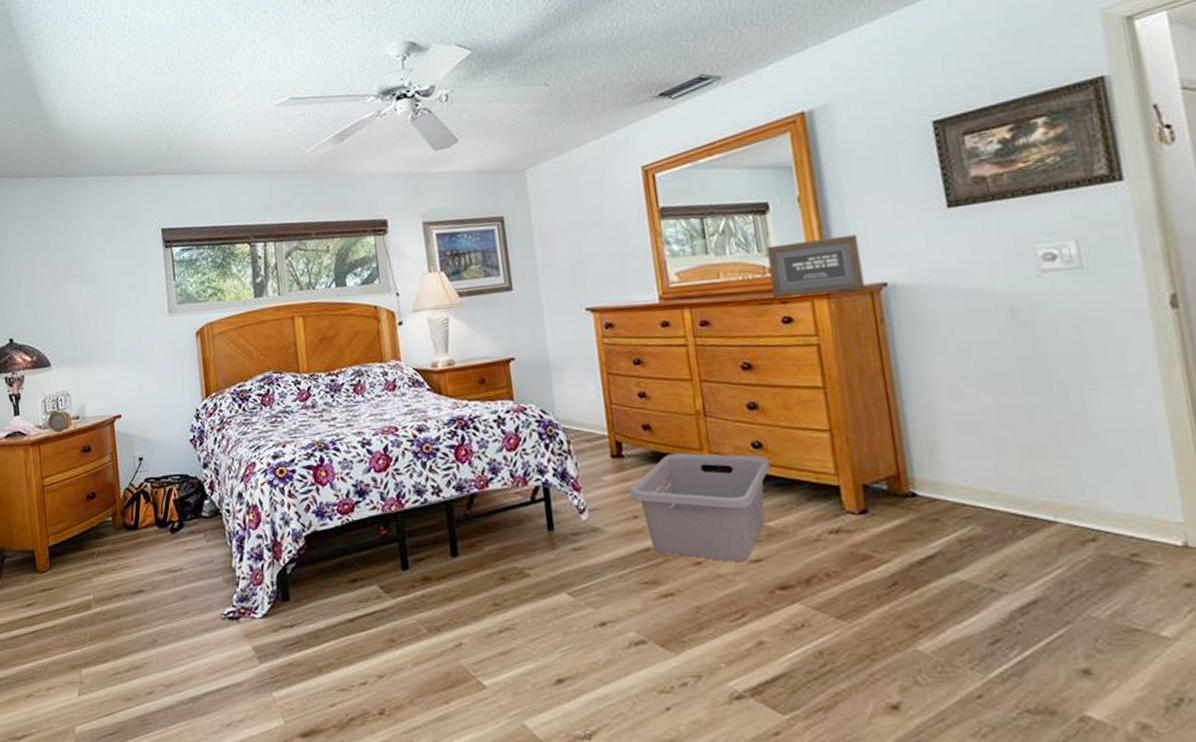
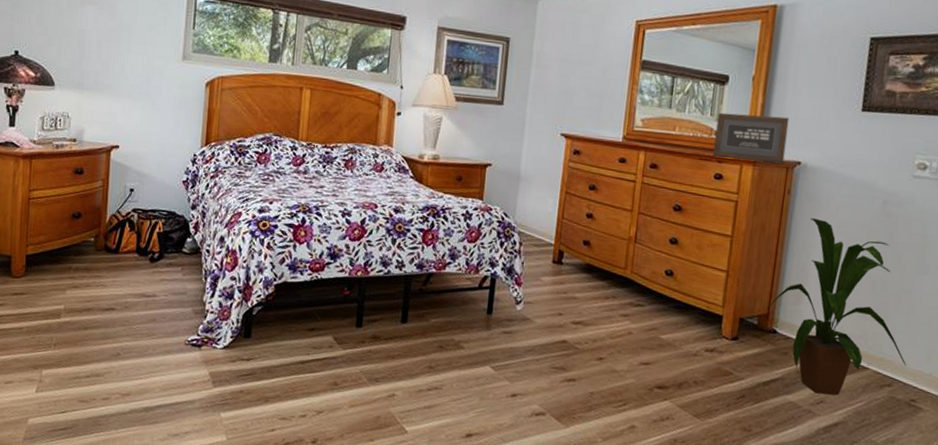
alarm clock: present [45,410,73,432] -> none [41,128,70,150]
laundry basket: present [629,453,771,562] -> none [560,268,676,363]
house plant: none [895,345,1109,565] -> present [767,217,906,396]

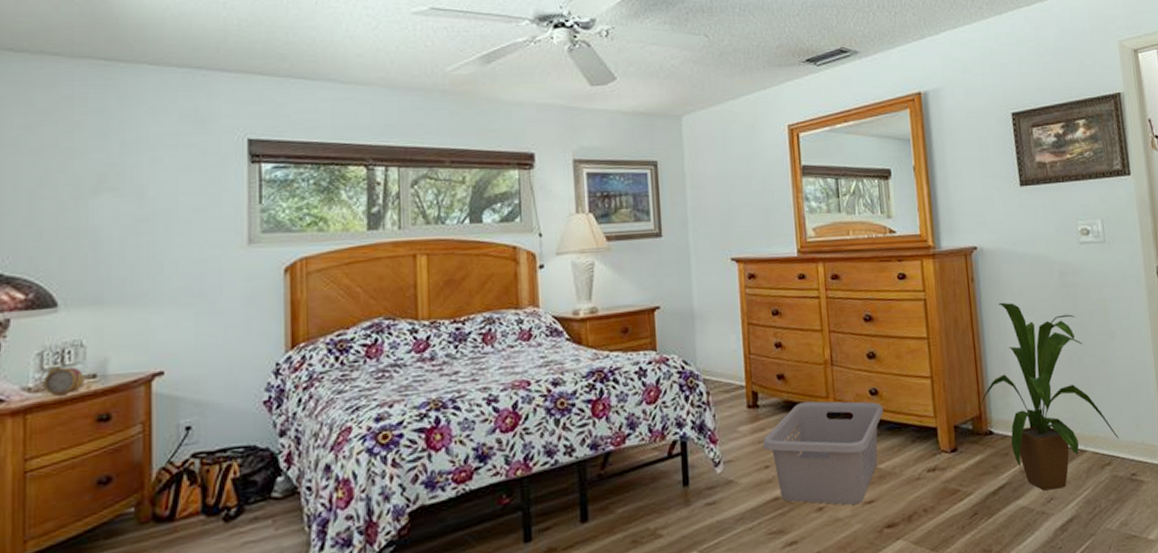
alarm clock: none [41,128,70,150] -> present [39,366,86,396]
laundry basket: none [560,268,676,363] -> present [762,401,884,505]
picture frame: present [713,112,790,164] -> none [888,203,961,257]

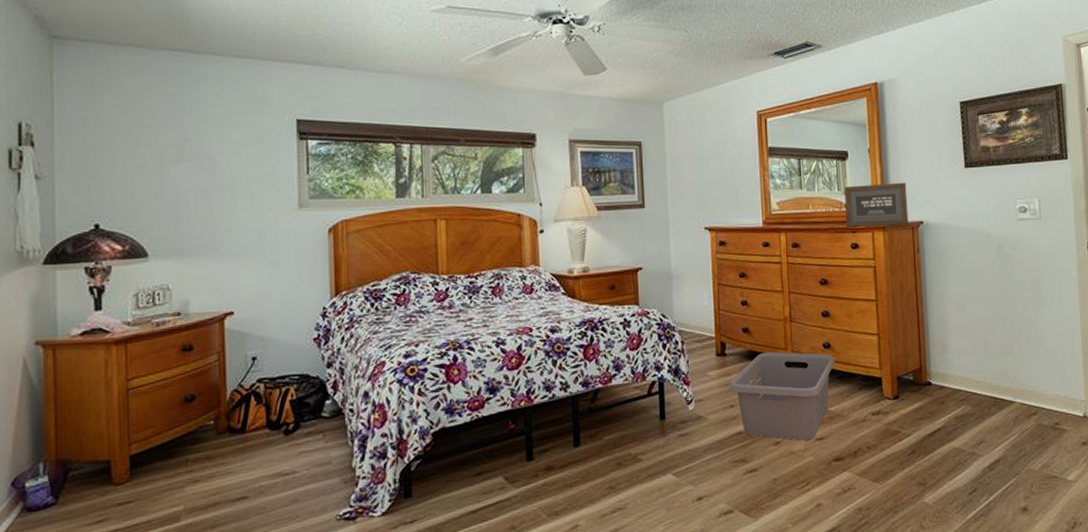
alarm clock: present [39,366,86,396] -> none [136,305,173,329]
picture frame: none [888,203,961,257] -> present [844,182,909,229]
house plant: present [978,302,1119,491] -> none [919,270,1045,435]

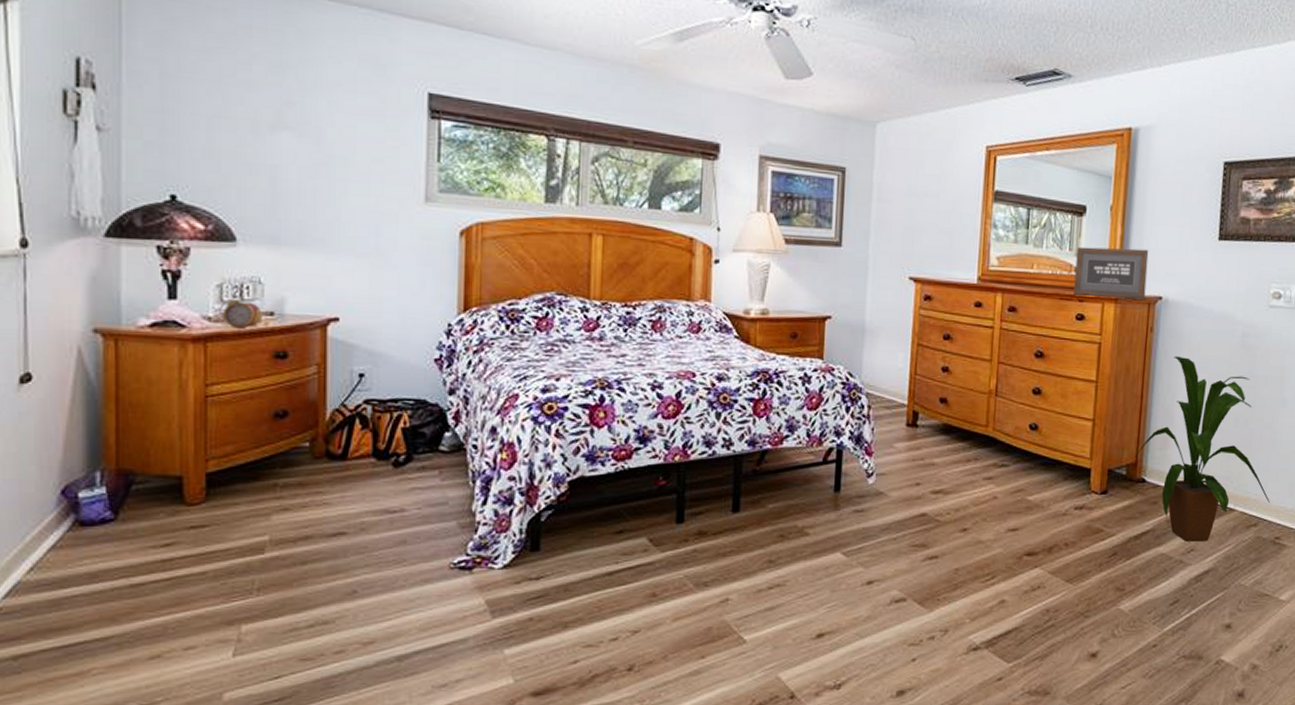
alarm clock: none [136,305,173,329] -> present [219,300,264,329]
laundry basket: present [729,352,835,441] -> none [916,428,1041,529]
house plant: none [919,270,1045,435] -> present [1135,355,1270,542]

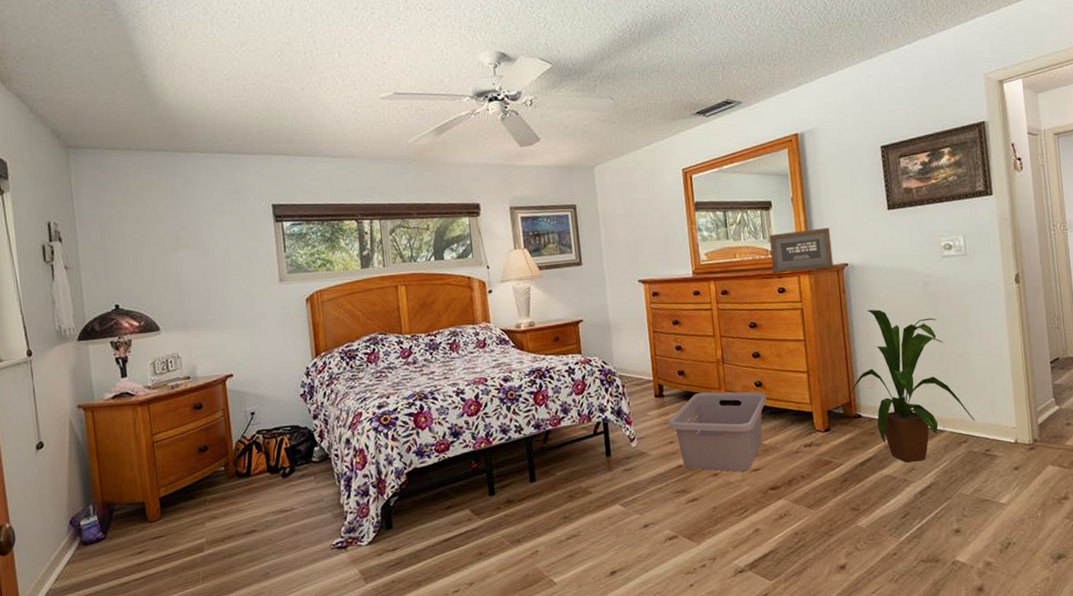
alarm clock: present [219,300,264,329] -> none [154,371,184,392]
laundry basket: none [916,428,1041,529] -> present [668,391,767,472]

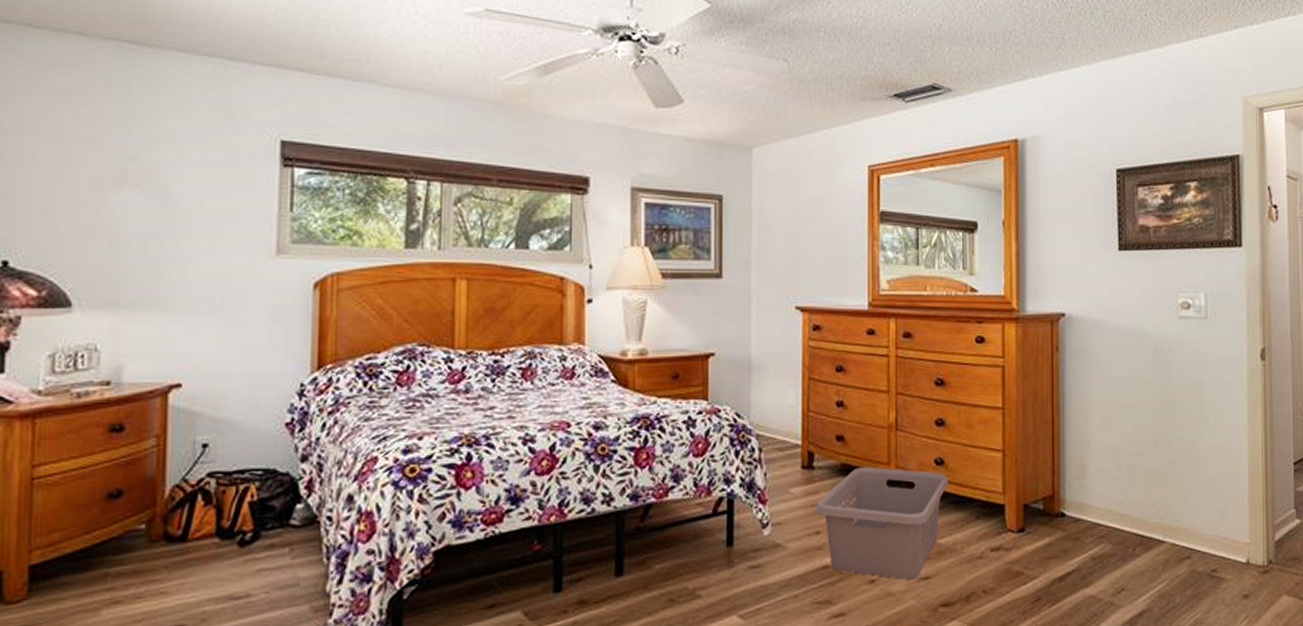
picture frame: present [769,227,834,274] -> none [971,264,1047,318]
house plant: present [848,309,975,463] -> none [1051,375,1201,581]

